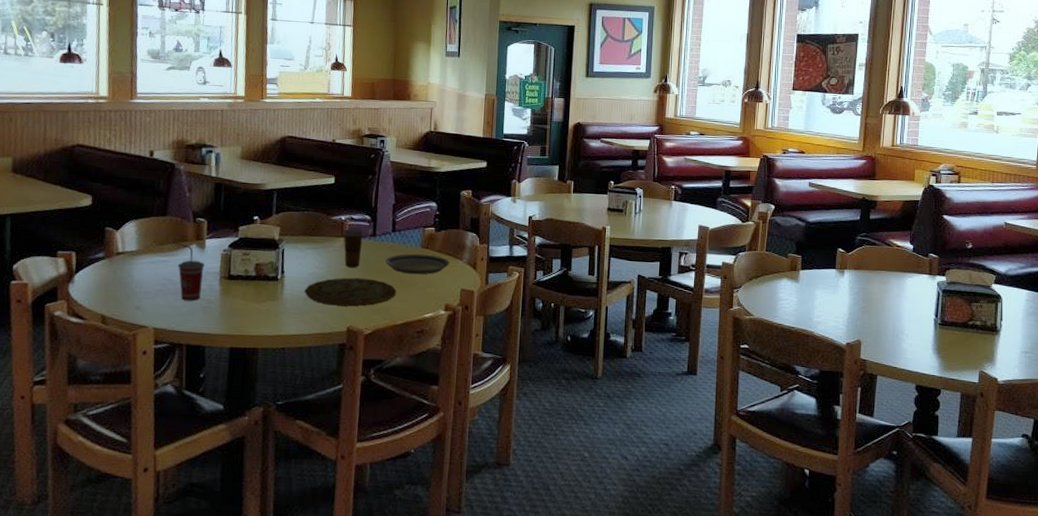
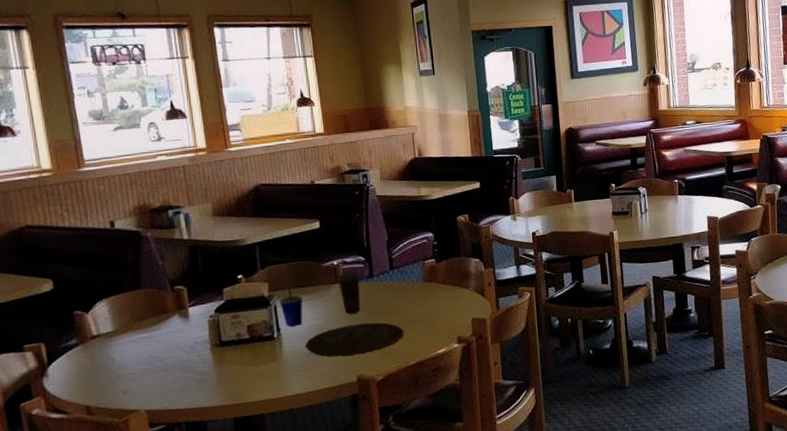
beverage cup: present [174,241,205,301] -> none [153,315,193,377]
beverage cup: none [287,235,309,271] -> present [279,288,303,327]
plate: present [385,253,449,275] -> none [387,287,456,312]

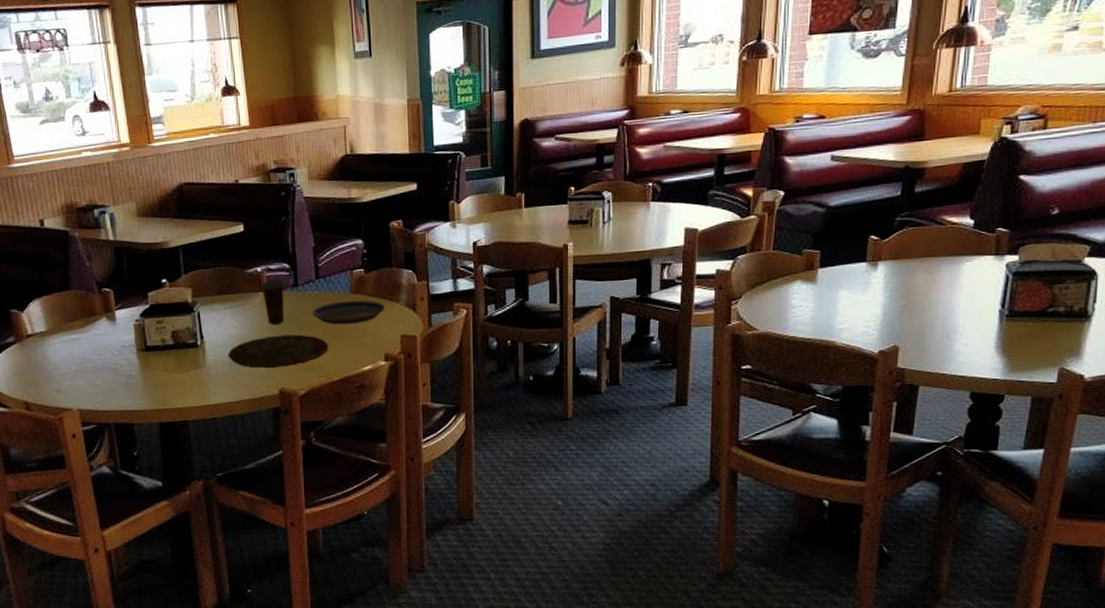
beverage cup: present [279,288,303,327] -> none [203,295,226,334]
plate: none [387,287,456,312] -> present [312,300,385,325]

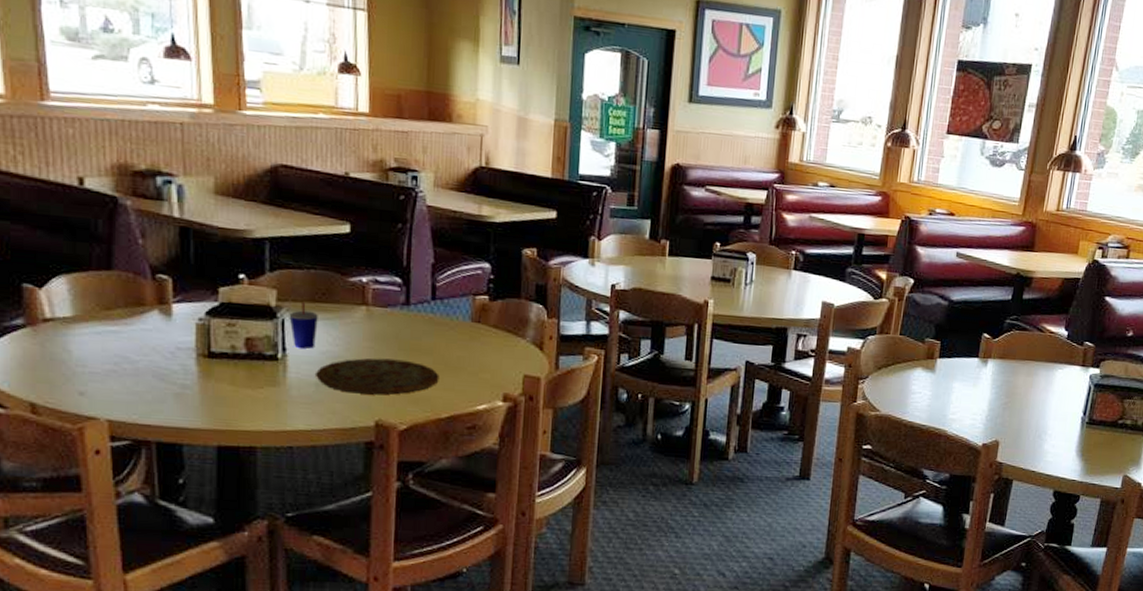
beverage cup: none [203,295,226,334] -> present [289,301,318,349]
beverage cup: present [262,280,284,325] -> none [365,294,393,347]
plate: present [312,300,385,325] -> none [423,328,508,356]

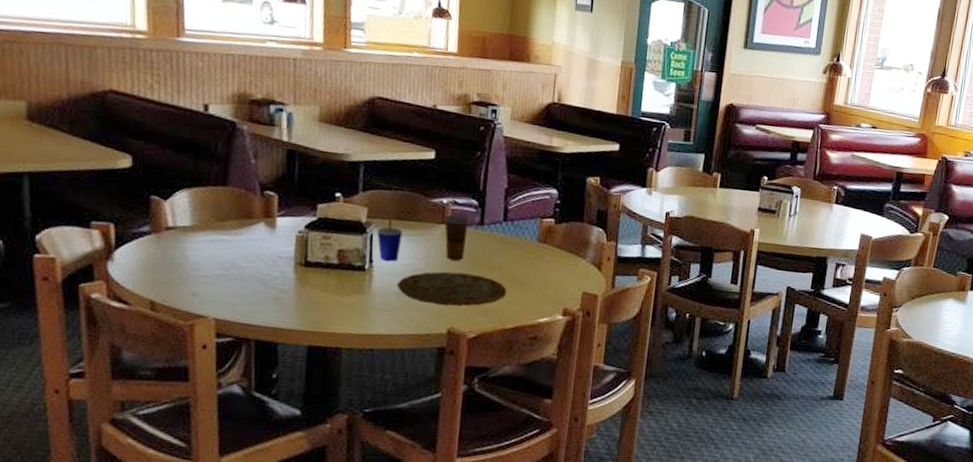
beverage cup: none [365,294,393,347] -> present [445,214,469,262]

